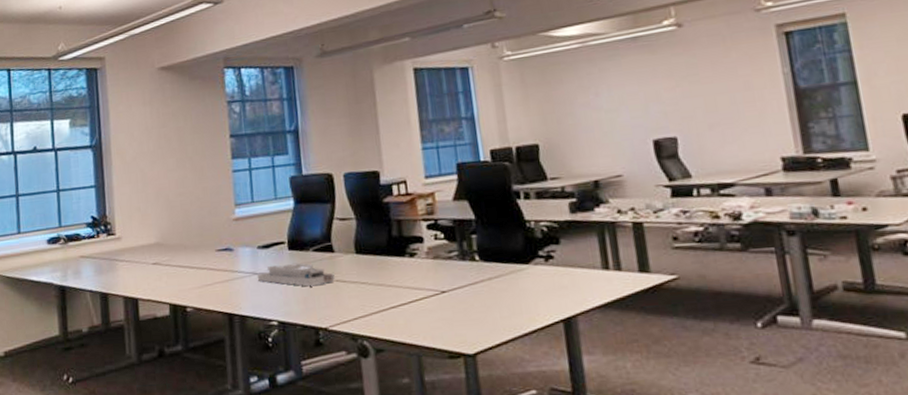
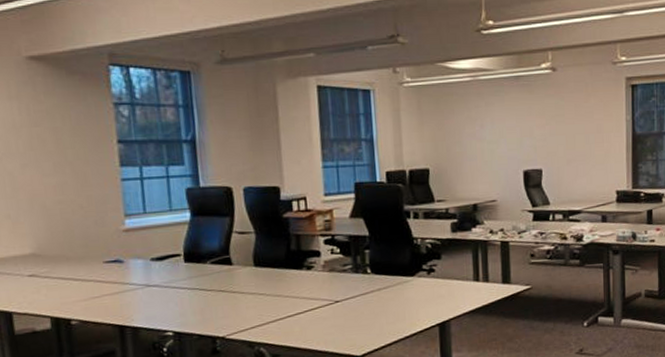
desk organizer: present [256,263,335,287] -> none [150,275,233,298]

